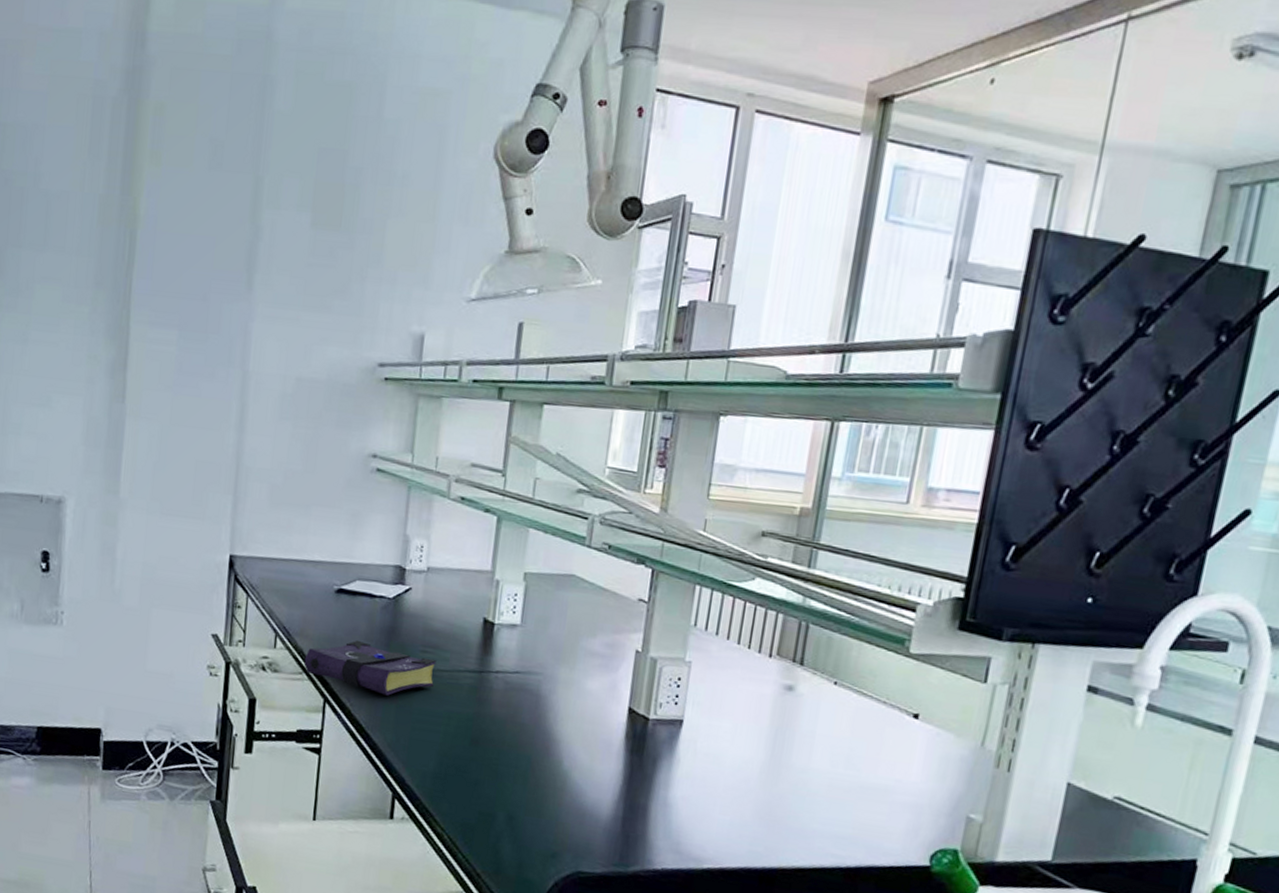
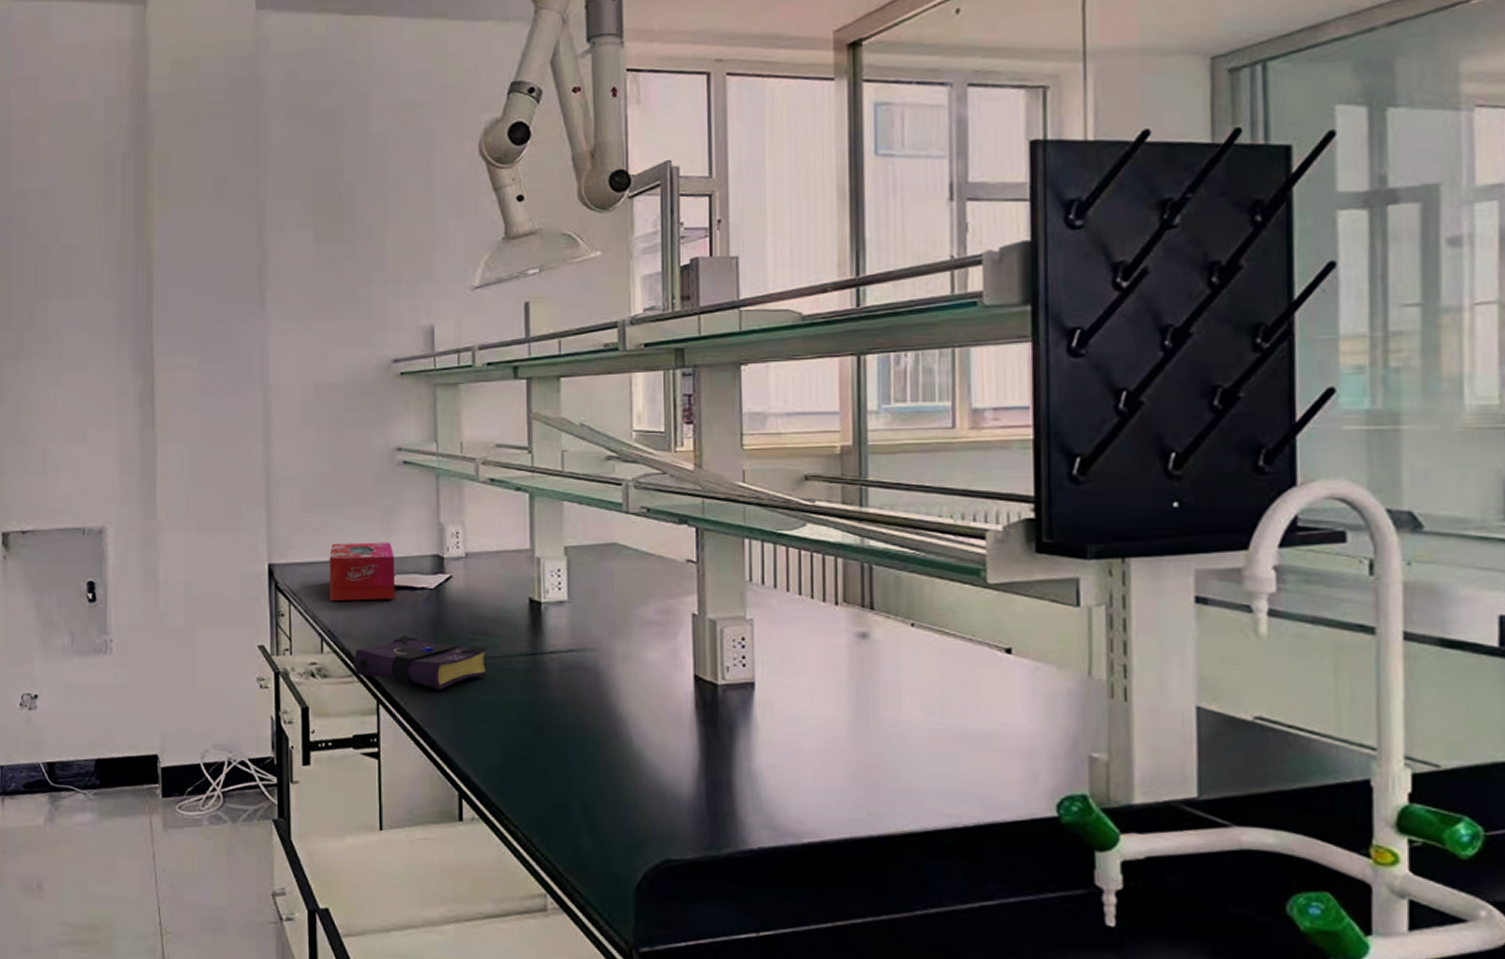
tissue box: none [288,542,357,605] -> present [329,542,395,601]

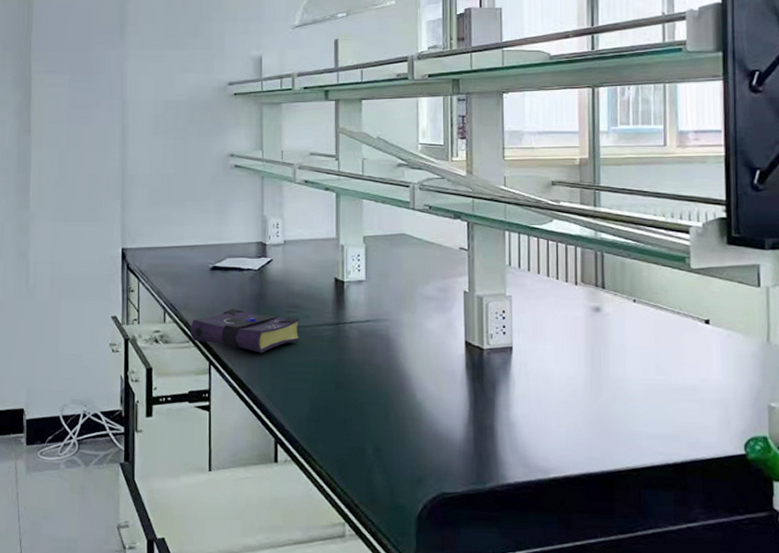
tissue box: present [329,542,395,601] -> none [172,231,226,280]

